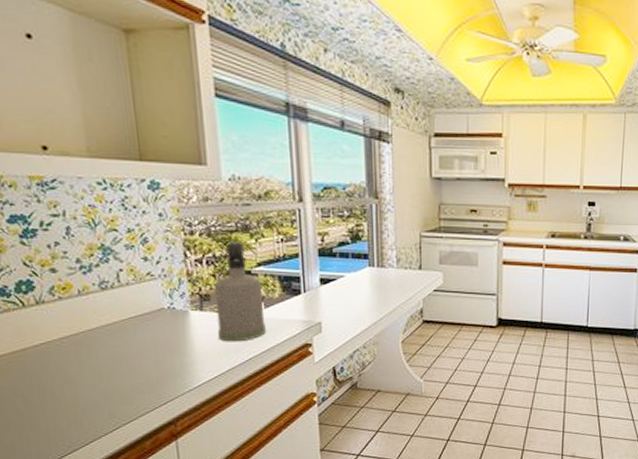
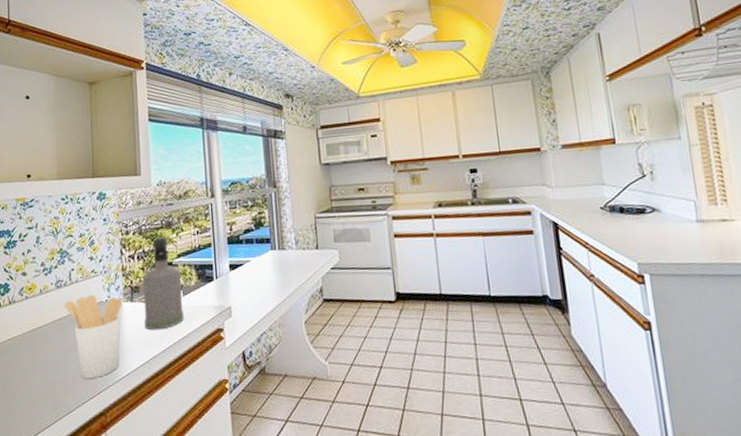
utensil holder: none [111,301,190,388] -> present [63,295,123,379]

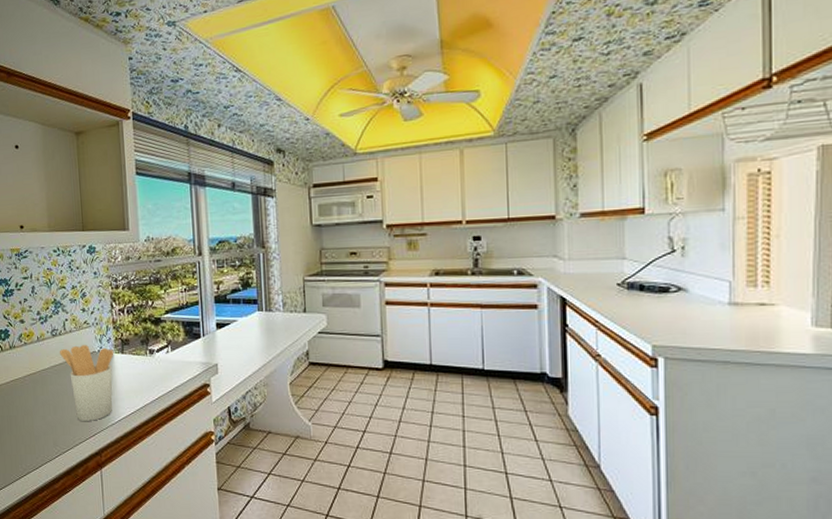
spray bottle: present [142,236,184,331] -> none [132,292,172,382]

